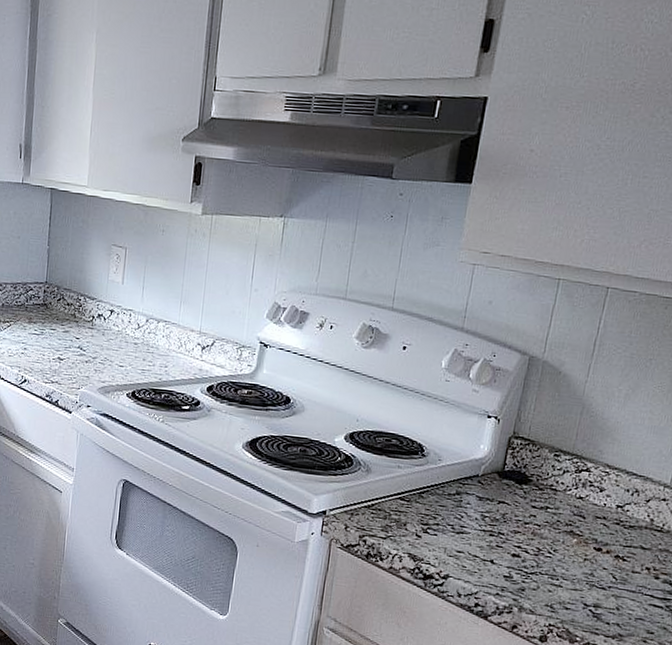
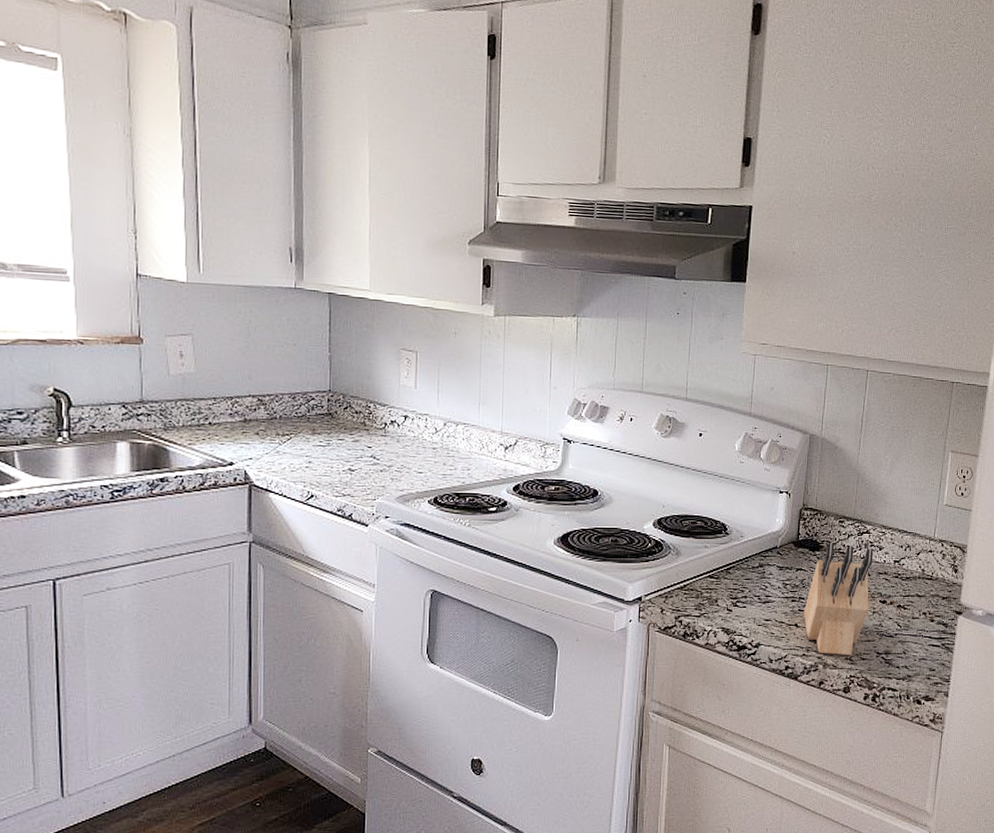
knife block: none [501,477,593,603] -> present [804,543,874,656]

